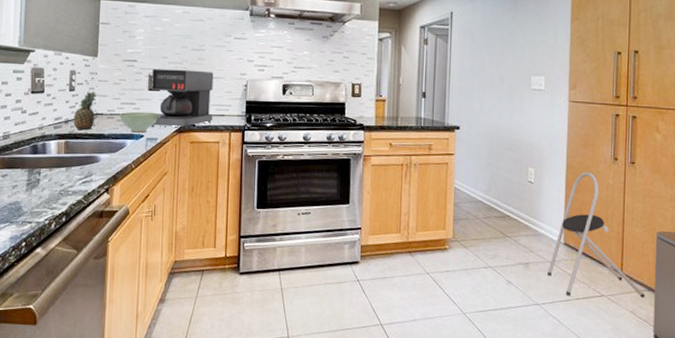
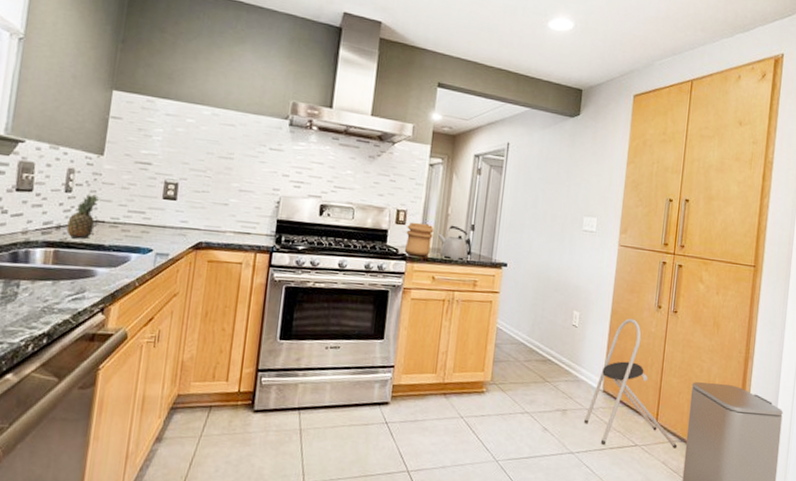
bowl: present [119,111,159,133] -> none [124,221,174,247]
coffee maker: present [151,69,214,129] -> none [163,174,242,246]
jar: none [361,94,387,127] -> present [404,222,434,258]
kettle: none [391,94,425,127] -> present [437,225,472,260]

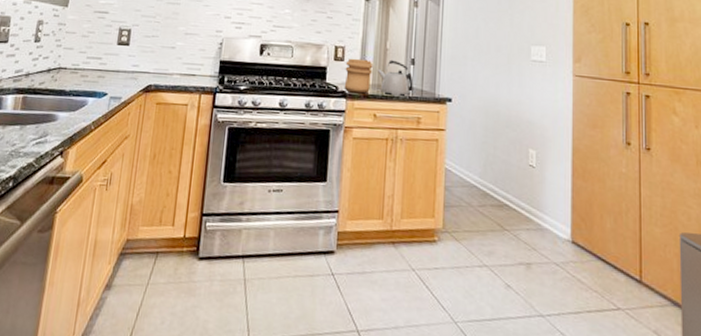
fruit: present [66,194,100,239] -> none [34,43,64,85]
step stool: present [584,318,678,449] -> none [553,157,671,315]

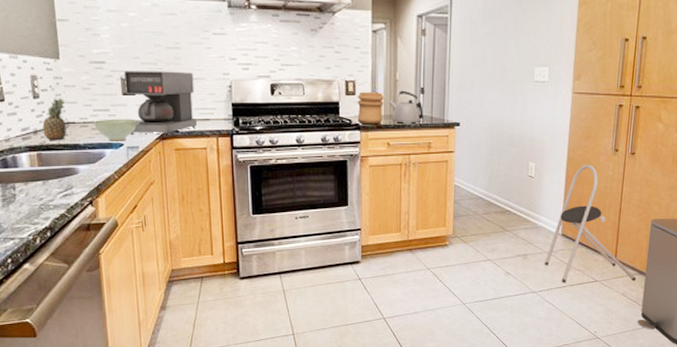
fruit: none [34,43,64,85] -> present [42,98,67,141]
bowl: none [83,67,126,91] -> present [93,118,138,141]
coffee maker: none [116,22,188,89] -> present [124,71,198,136]
step stool: none [553,157,671,315] -> present [545,164,637,284]

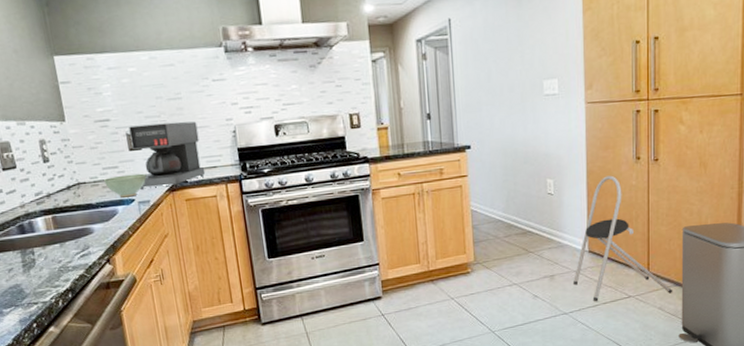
fruit: present [42,98,67,141] -> none [54,159,79,203]
jar: present [357,91,384,126] -> none [362,122,391,158]
kettle: present [388,90,424,125] -> none [394,118,432,153]

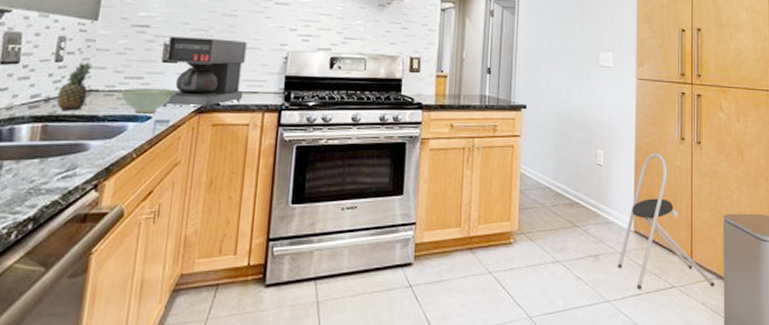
fruit: none [54,159,79,203] -> present [56,62,94,111]

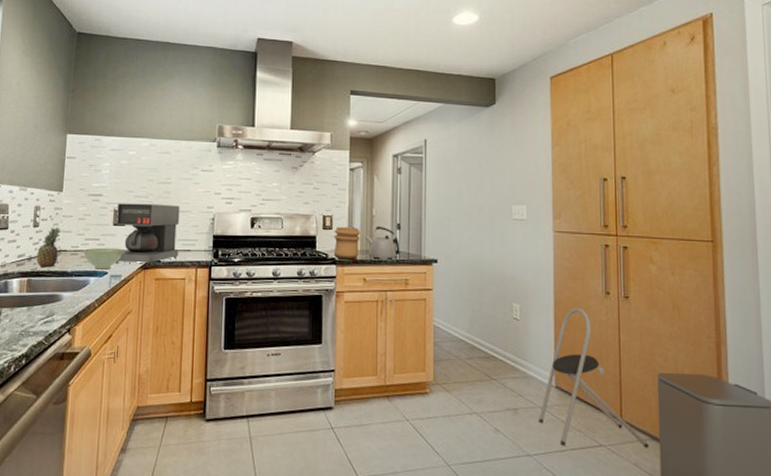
jar: none [420,69,449,106] -> present [333,226,360,261]
kettle: none [453,69,490,106] -> present [364,226,400,260]

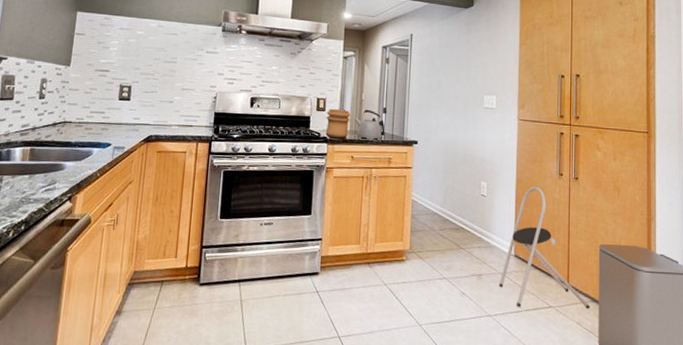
fruit: present [36,227,62,268] -> none [40,99,68,138]
bowl: present [83,247,124,270] -> none [87,120,128,142]
coffee maker: present [116,203,180,266] -> none [119,79,184,139]

